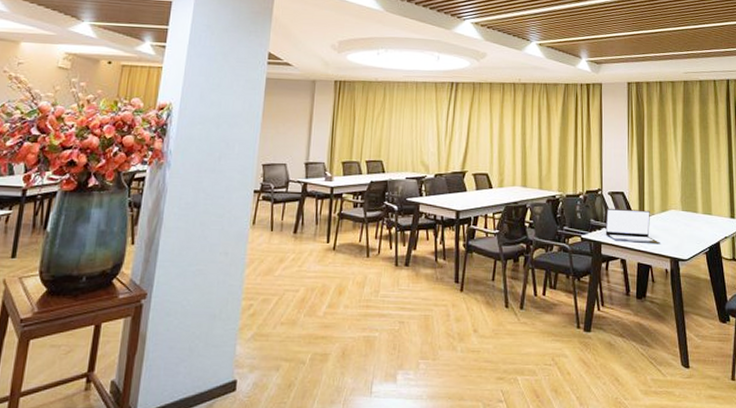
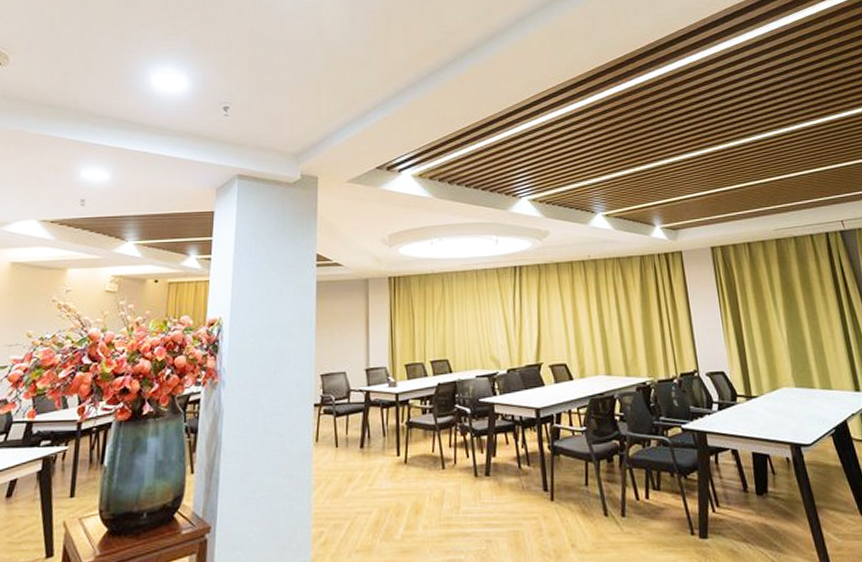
laptop: present [605,208,660,245] -> none [707,390,776,430]

